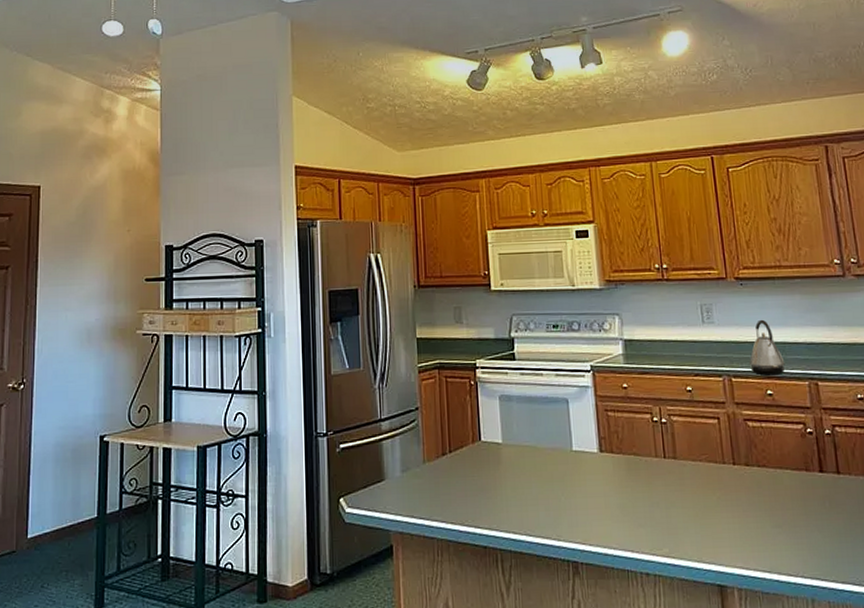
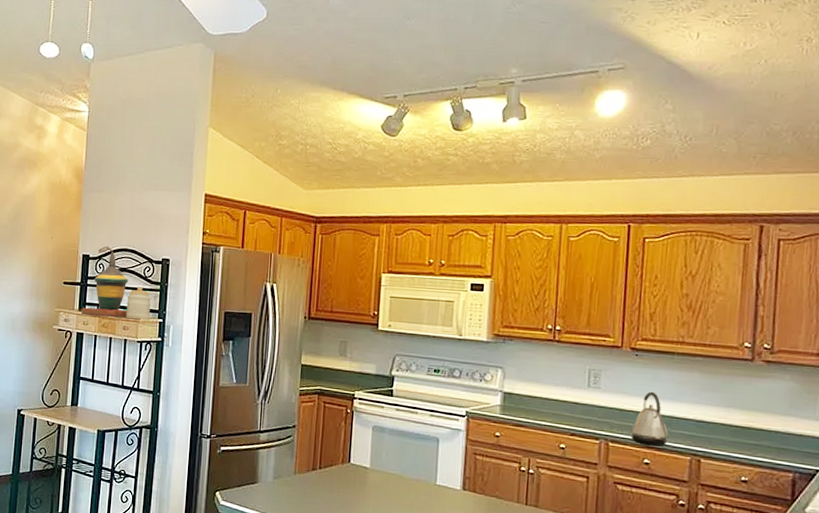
decorative basket: none [168,234,221,314] -> present [81,246,129,318]
jar: none [219,274,247,312] -> present [125,287,151,321]

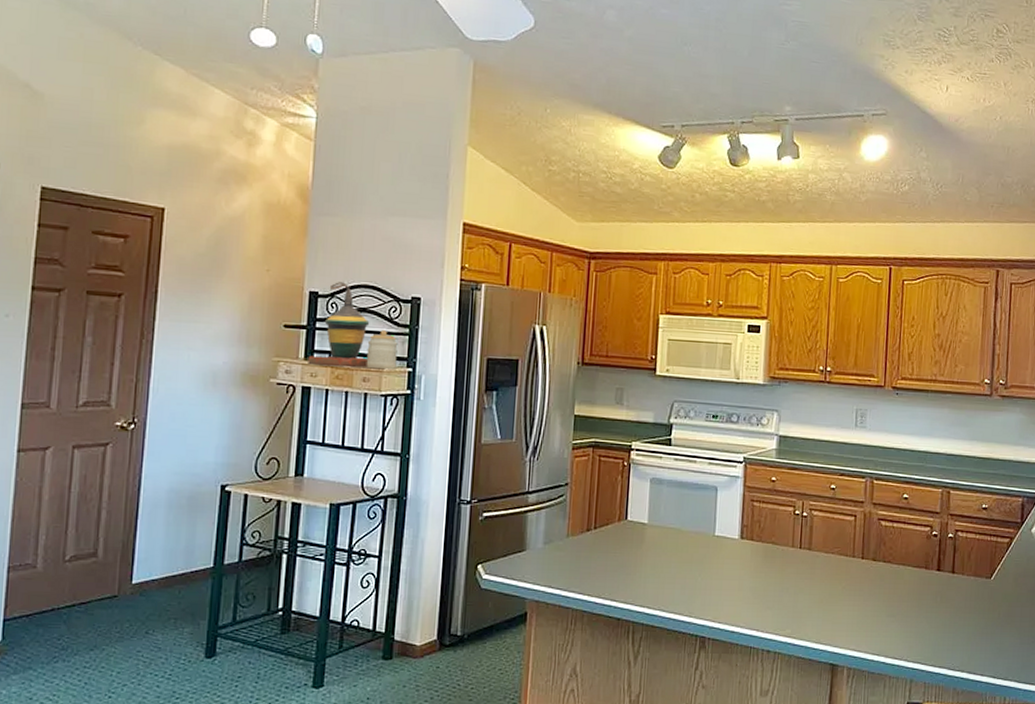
kettle: present [629,391,669,446] -> none [891,428,924,481]

